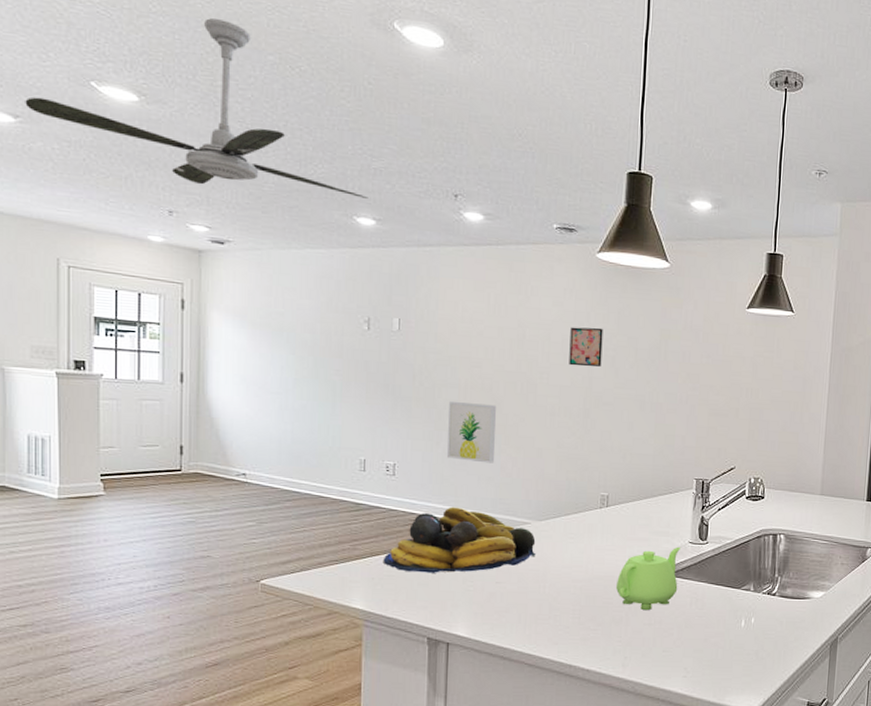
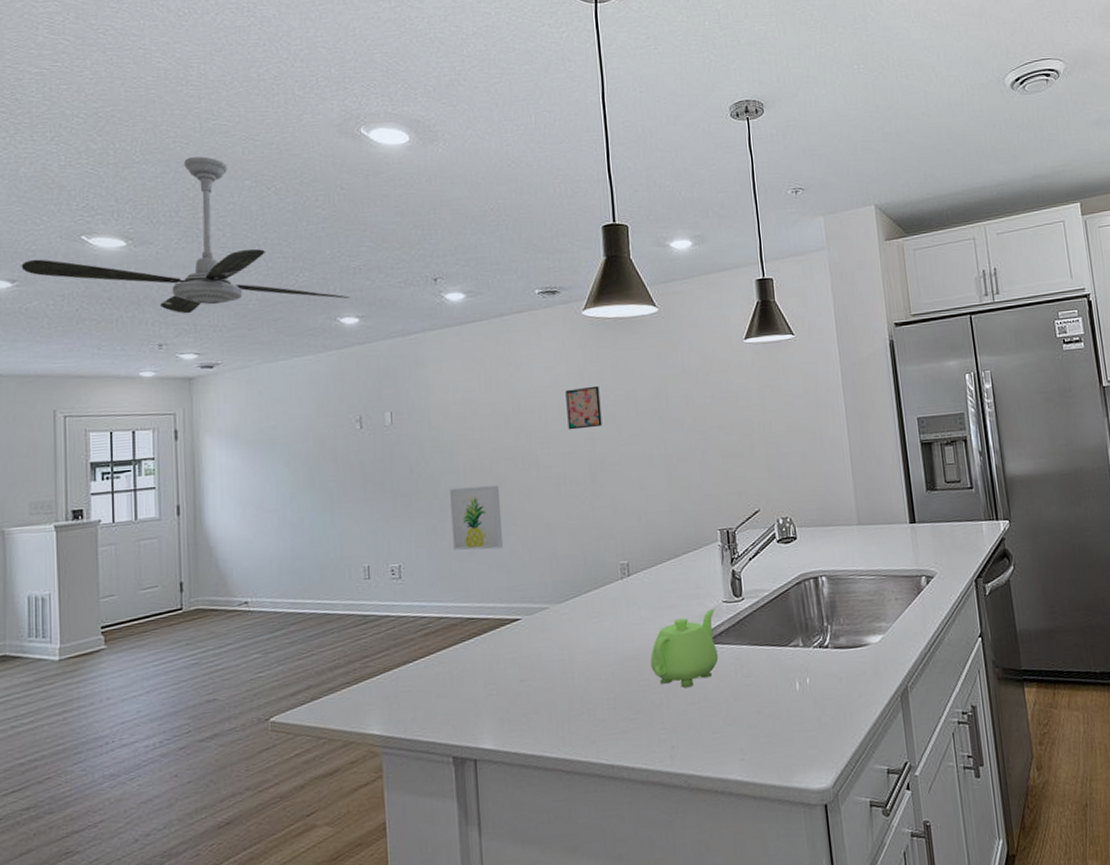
fruit bowl: present [383,507,537,573] -> none [396,602,560,684]

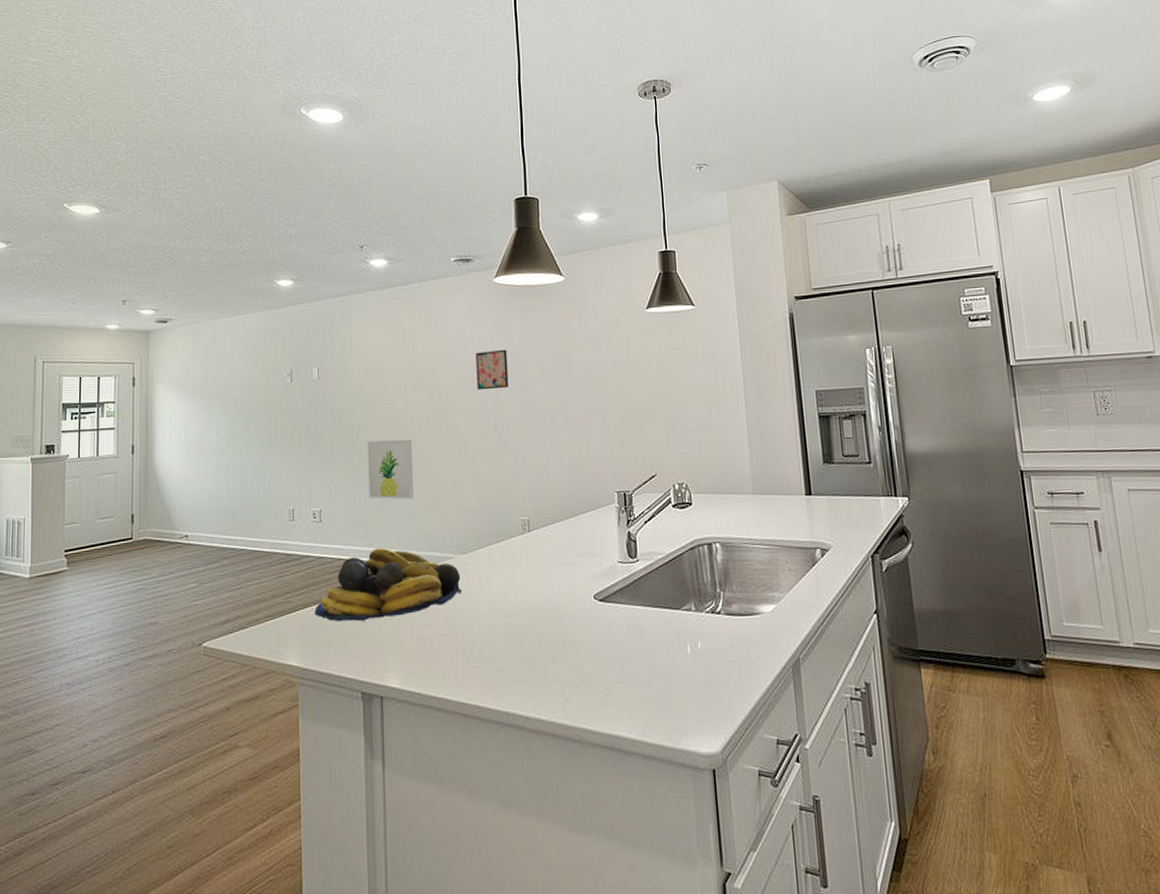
ceiling fan: present [21,156,350,314] -> none [14,134,286,274]
fruit bowl: none [396,602,560,684] -> present [314,548,463,622]
teapot: present [650,608,719,689] -> none [547,567,613,644]

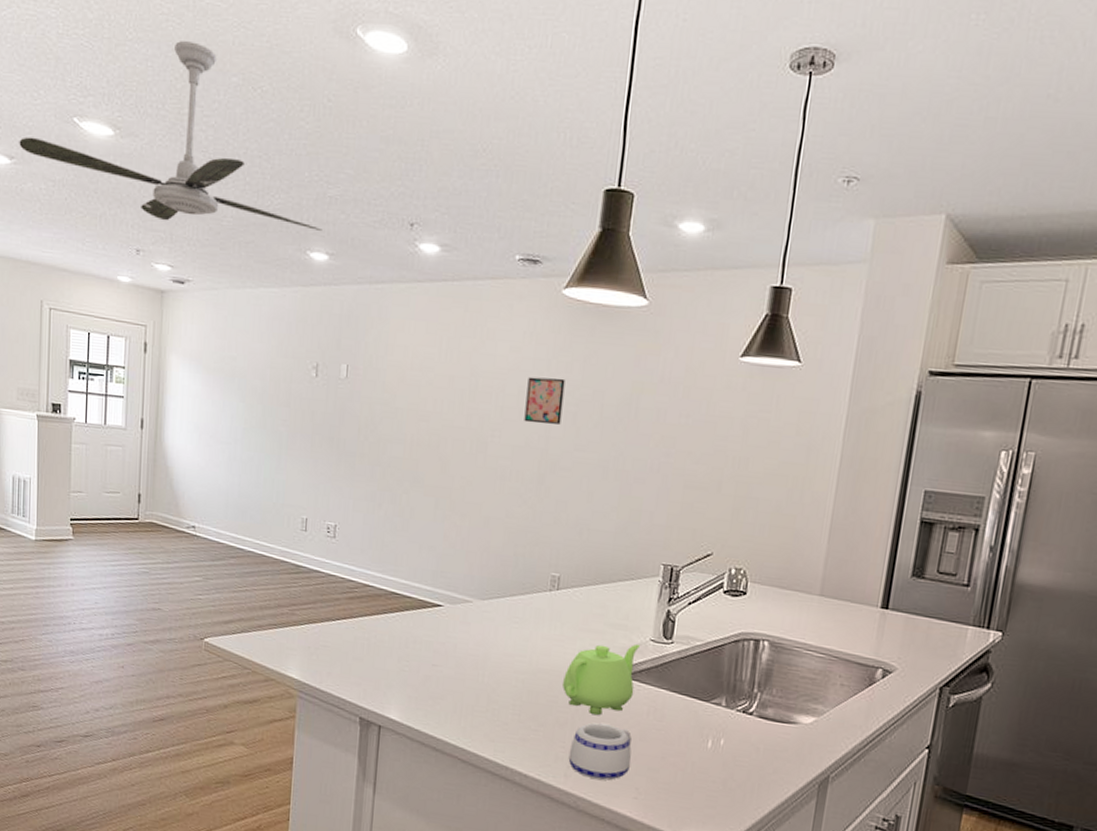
ceiling fan: none [14,134,286,274] -> present [19,41,323,231]
fruit bowl: present [314,548,463,622] -> none [319,576,477,651]
wall art: present [366,439,415,500] -> none [389,458,442,531]
teapot: none [547,567,613,644] -> present [563,644,640,716]
mug: none [564,650,622,707] -> present [568,723,632,781]

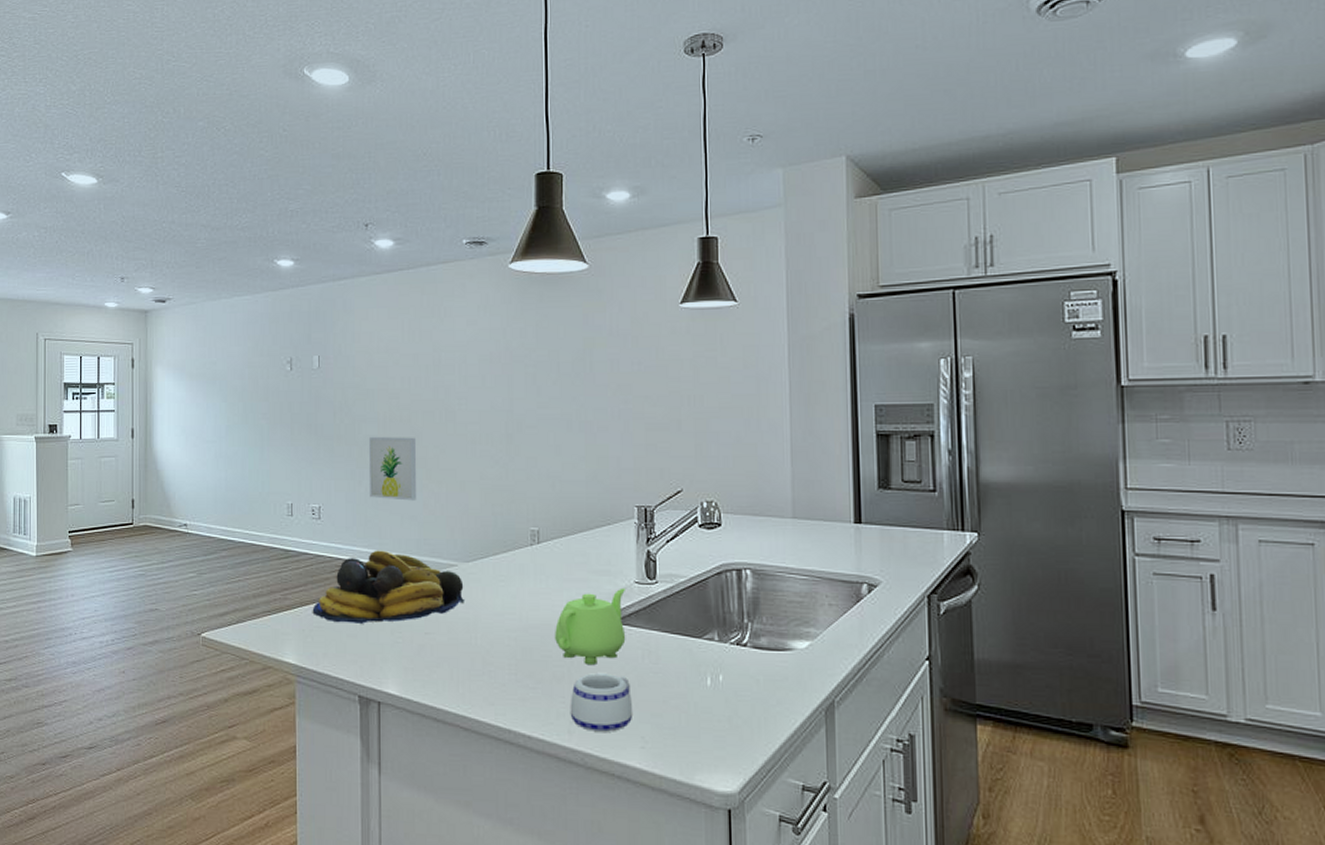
ceiling fan: present [19,41,323,231] -> none [14,97,287,250]
fruit bowl: none [319,576,477,651] -> present [312,550,465,624]
wall art: none [389,458,442,531] -> present [368,436,417,501]
wall art: present [524,376,565,425] -> none [487,343,522,388]

